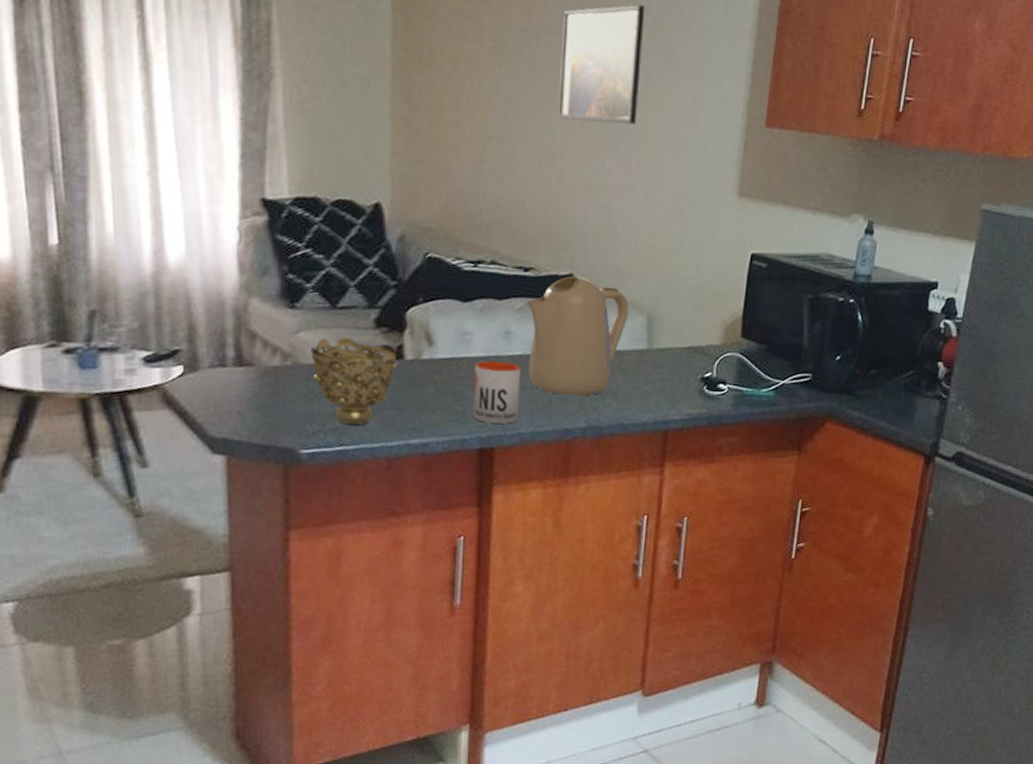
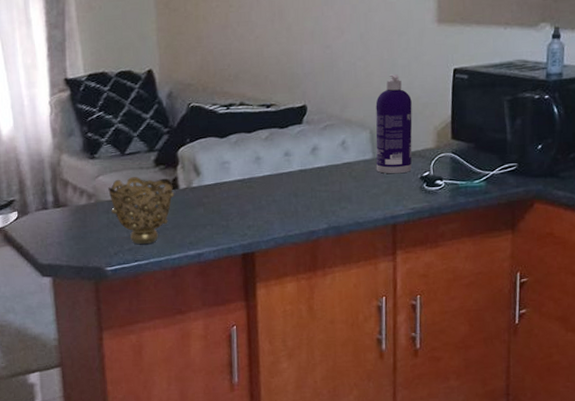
mug: present [473,361,521,424] -> none [234,182,272,232]
kettle: present [527,275,629,396] -> none [271,106,355,204]
spray bottle: none [650,250,700,371] -> present [375,74,413,174]

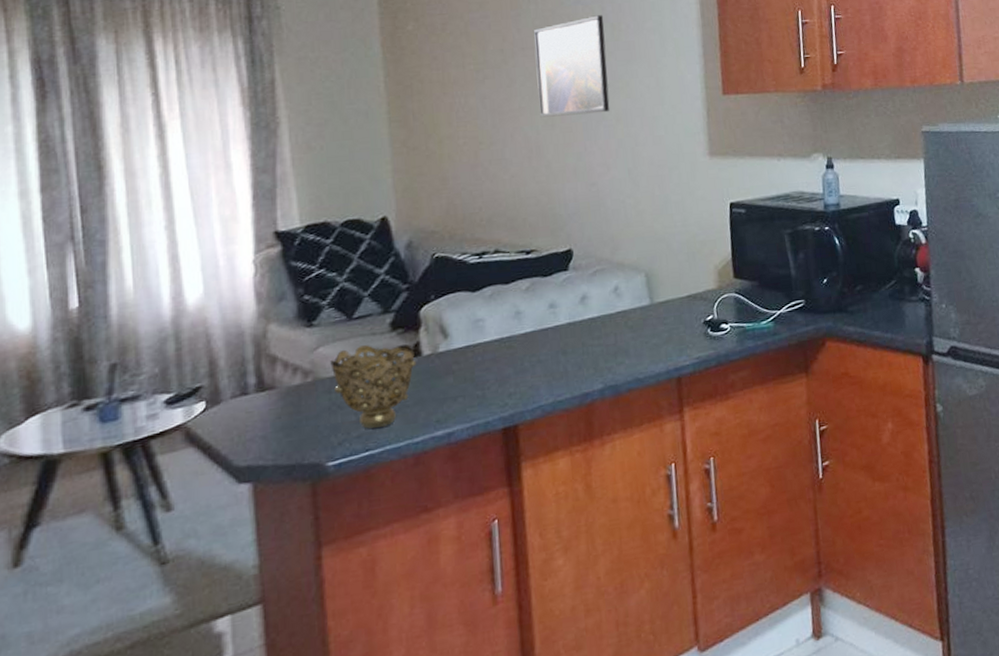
spray bottle: present [375,74,413,174] -> none [649,211,694,321]

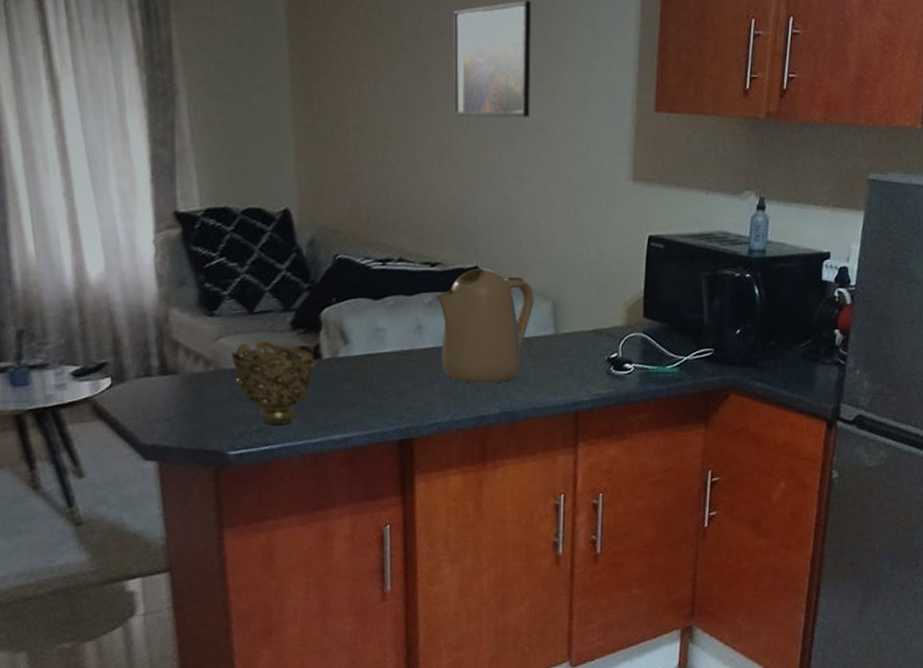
kettle: none [532,250,628,362] -> present [435,268,534,384]

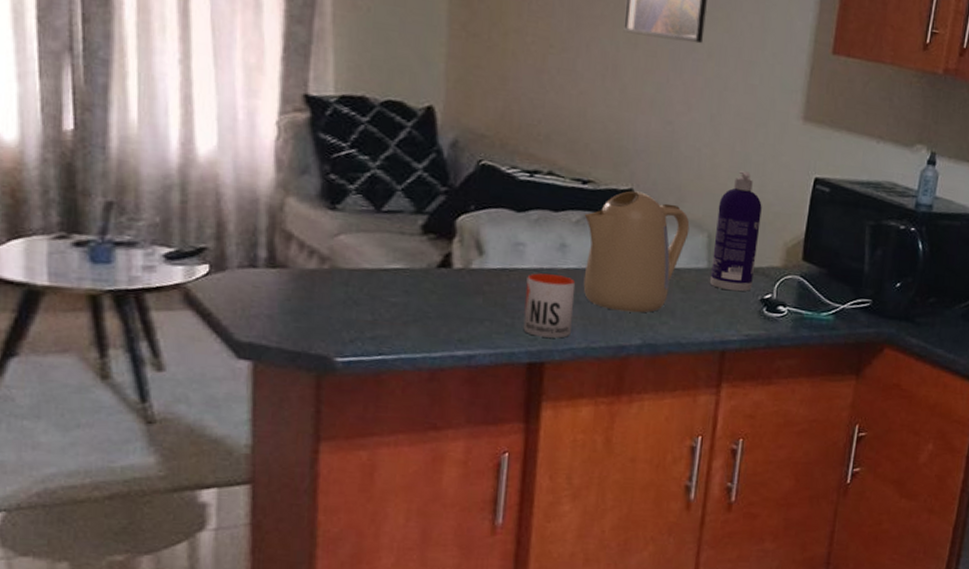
decorative bowl: present [231,341,316,424] -> none [351,242,445,334]
mug: none [389,355,435,415] -> present [523,273,576,338]
spray bottle: none [557,237,601,354] -> present [709,171,762,292]

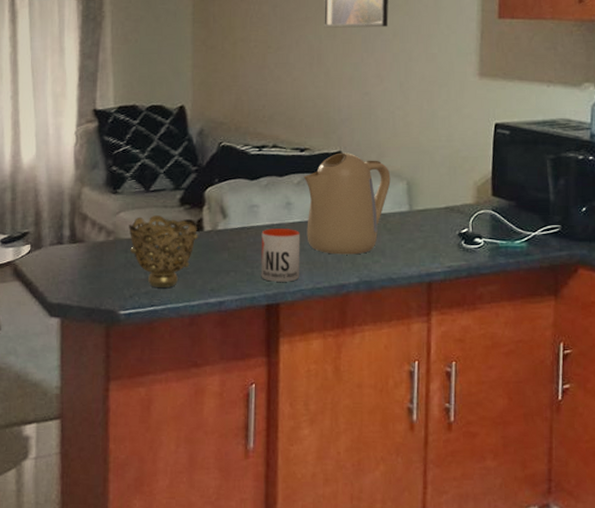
decorative bowl: none [351,242,445,334] -> present [129,215,199,287]
spray bottle: present [709,171,762,292] -> none [412,125,451,229]

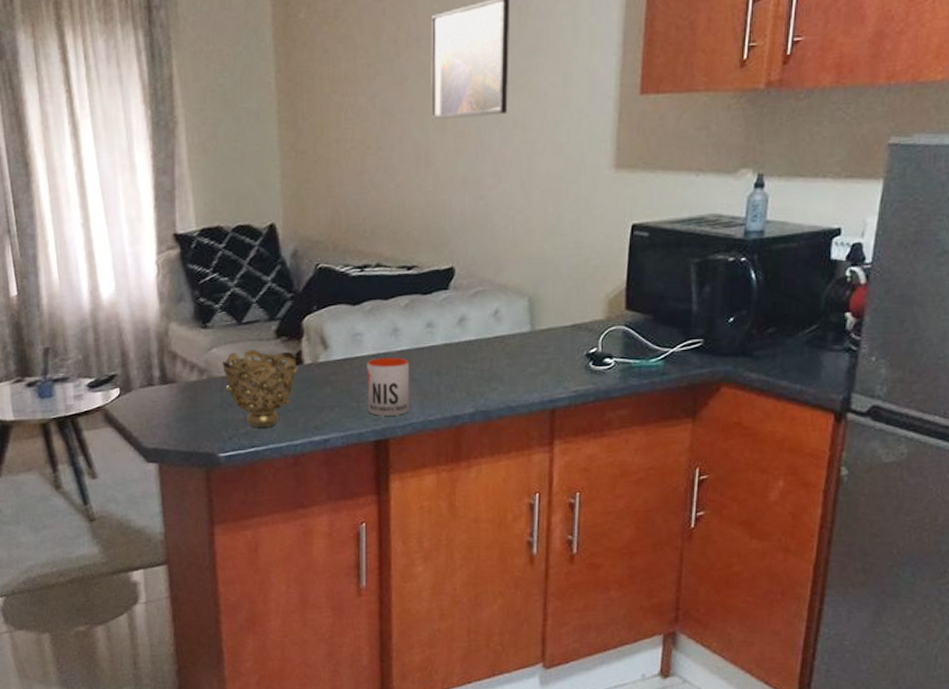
kettle: present [303,153,391,255] -> none [411,268,510,384]

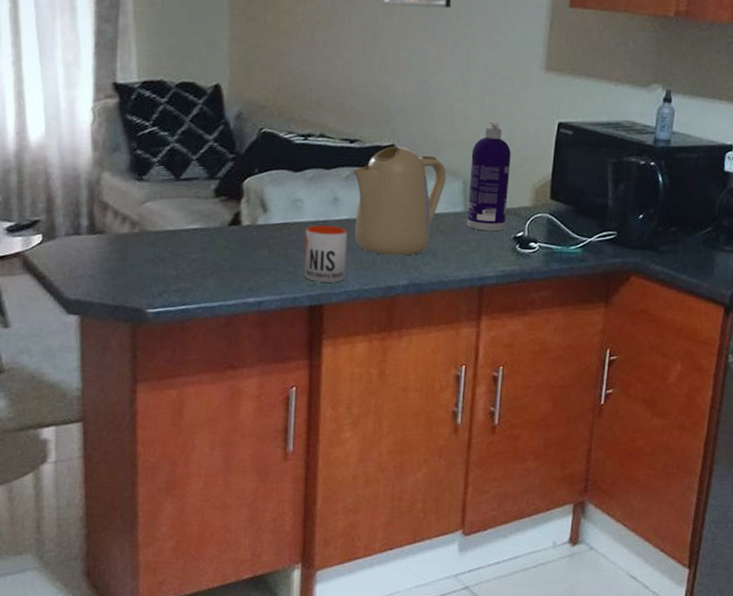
decorative bowl: present [222,350,298,427] -> none [156,206,236,285]
kettle: none [411,268,510,384] -> present [352,146,446,256]
spray bottle: none [534,231,580,350] -> present [466,121,511,232]

